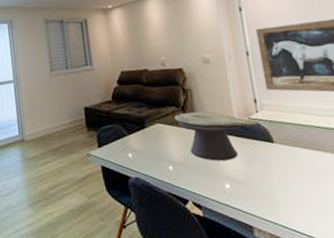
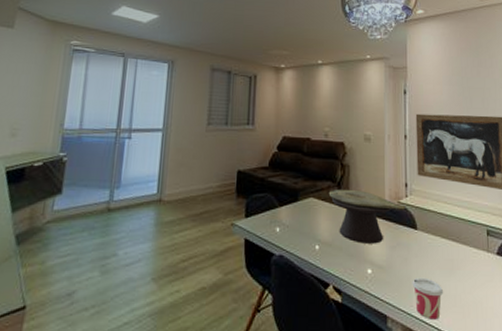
cup: none [275,188,313,228] -> present [412,277,444,320]

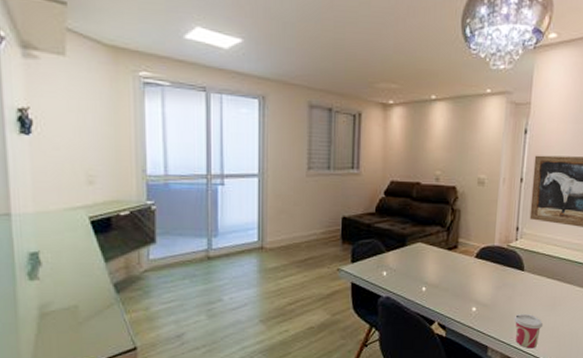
decorative bowl: present [328,189,406,244] -> none [437,233,515,285]

